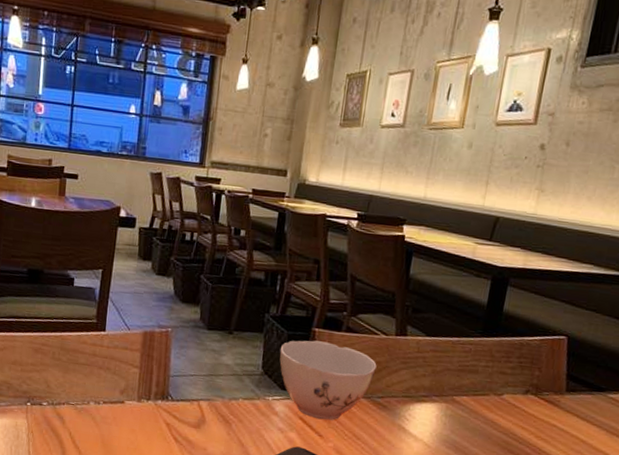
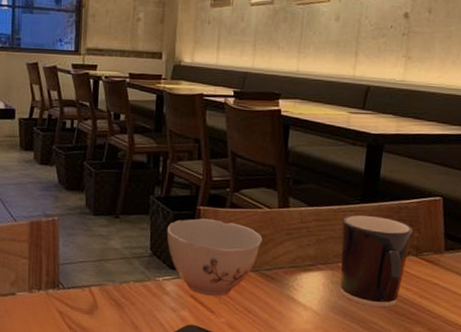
mug: none [453,347,534,445] -> present [340,214,413,308]

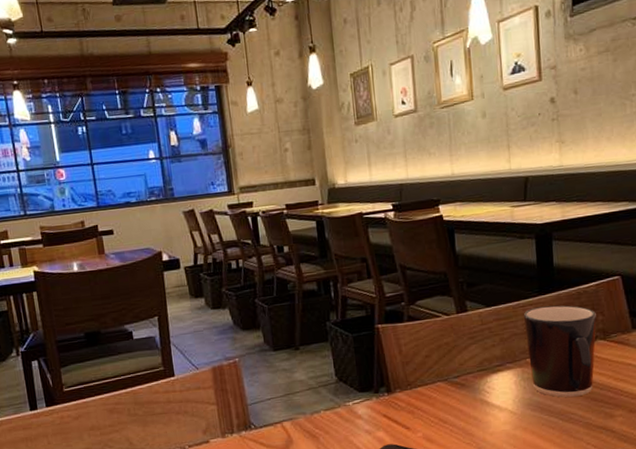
teacup: present [166,218,262,296] -> none [348,335,446,413]

